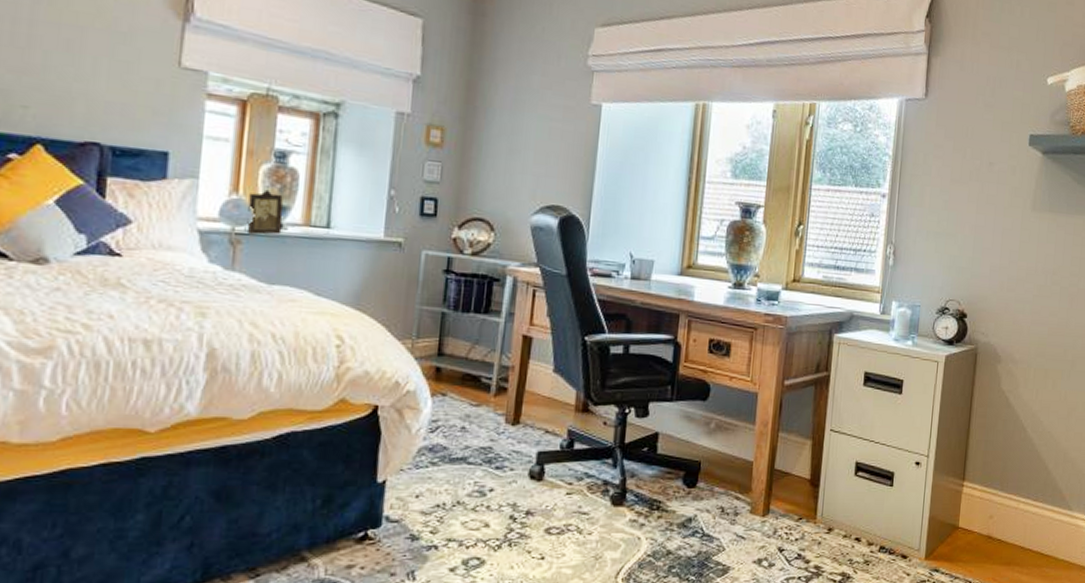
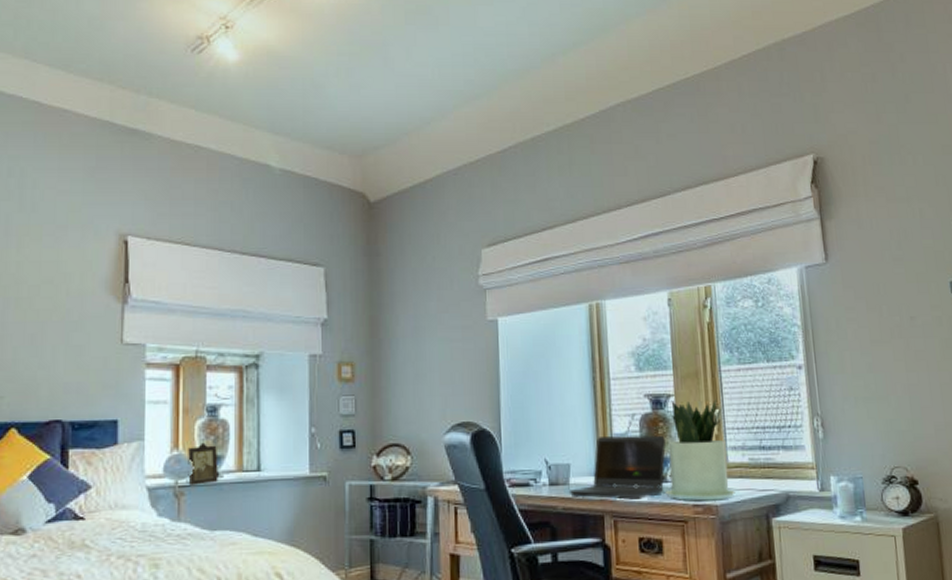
laptop computer: none [649,238,750,303] -> present [568,435,666,500]
planter: none [741,211,809,312] -> present [666,399,735,502]

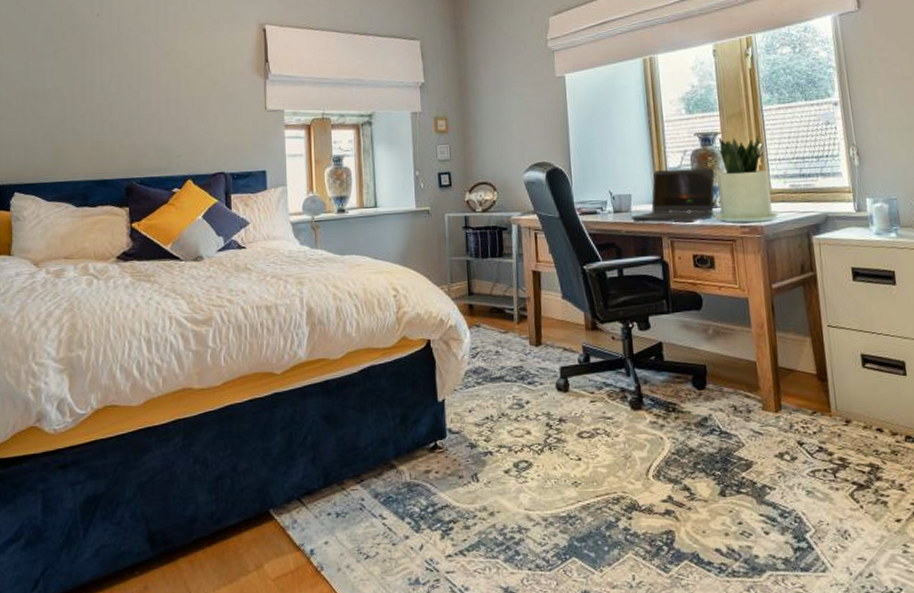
photo frame: present [186,442,218,485] -> none [320,186,345,220]

